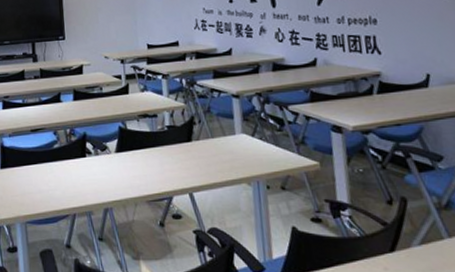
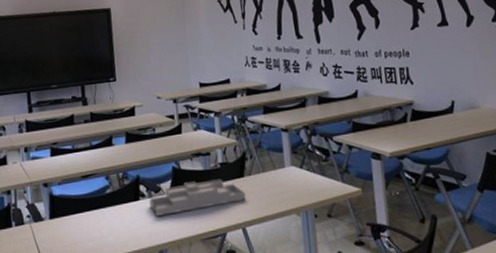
desk organizer: none [95,142,194,174] -> present [149,179,246,216]

